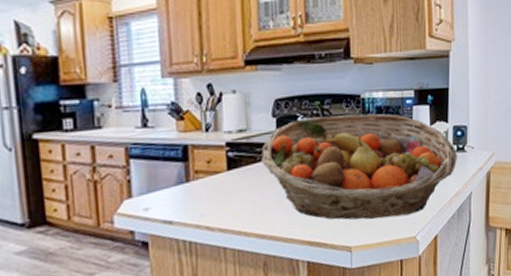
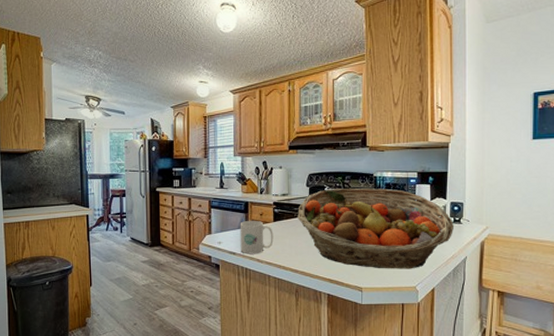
mug: none [176,170,229,222] -> present [240,220,274,254]

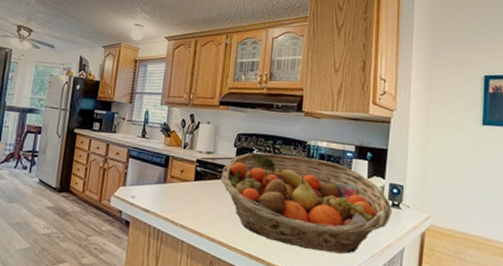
mug: present [240,220,274,254] -> none [154,175,193,215]

